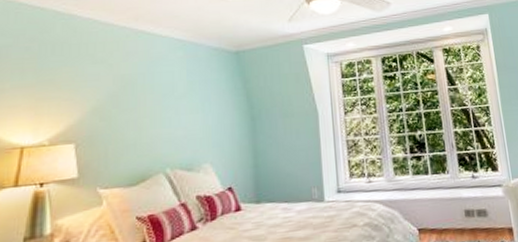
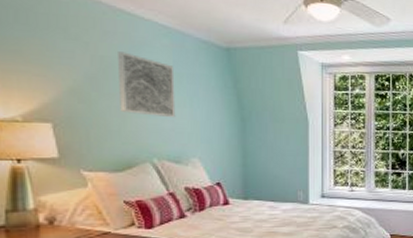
wall art: none [137,68,188,126] -> present [118,52,176,118]

